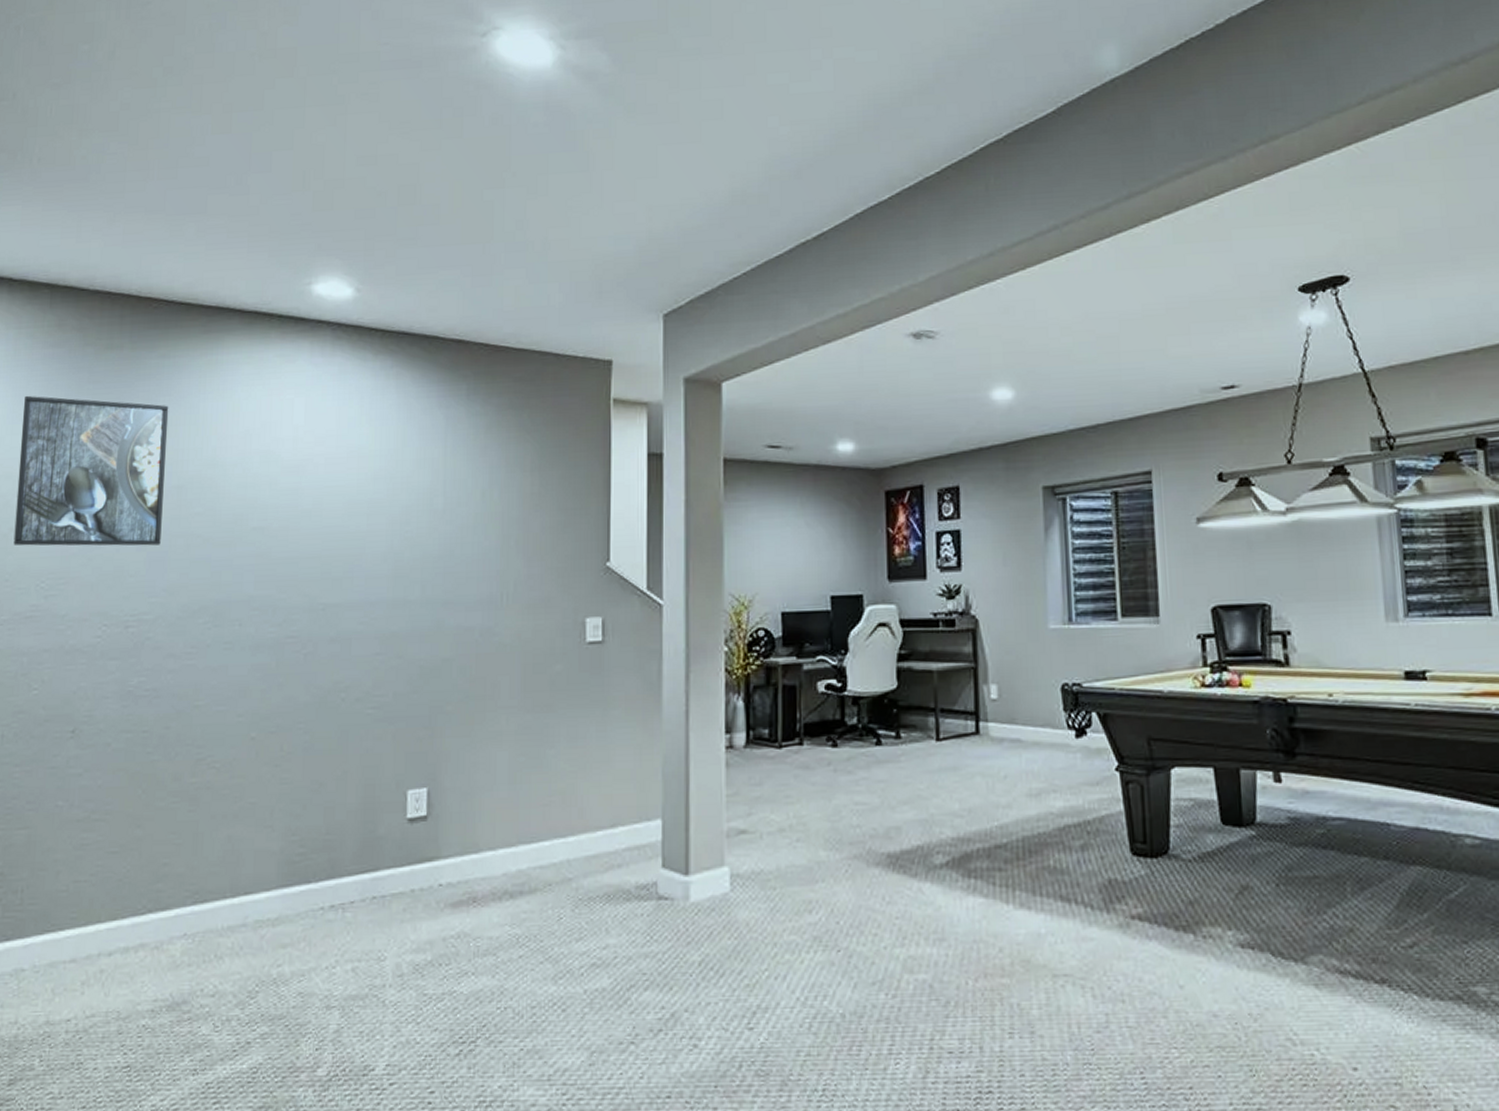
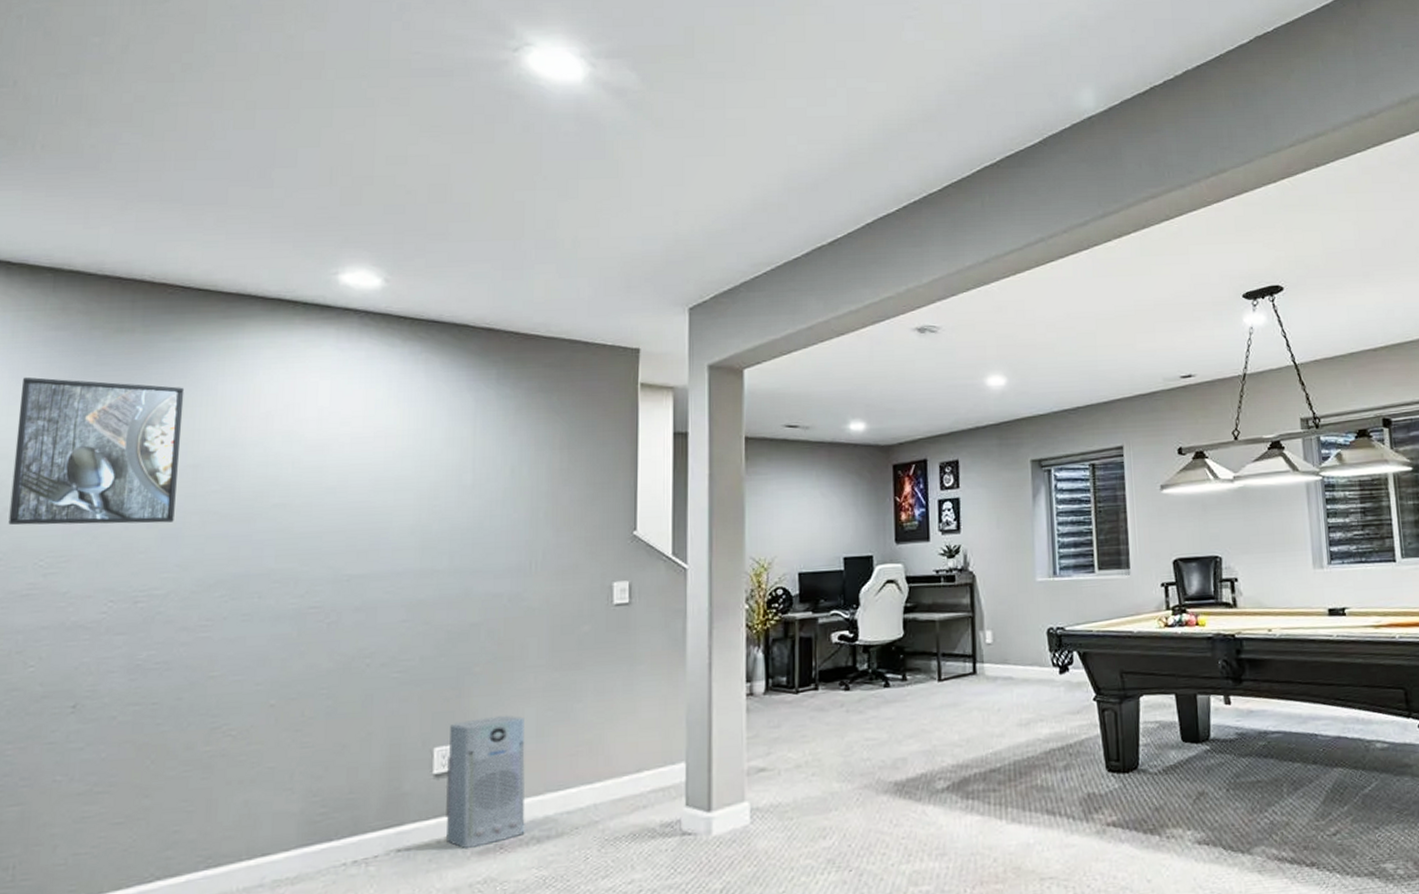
air purifier: none [419,758,499,901] -> present [445,714,526,850]

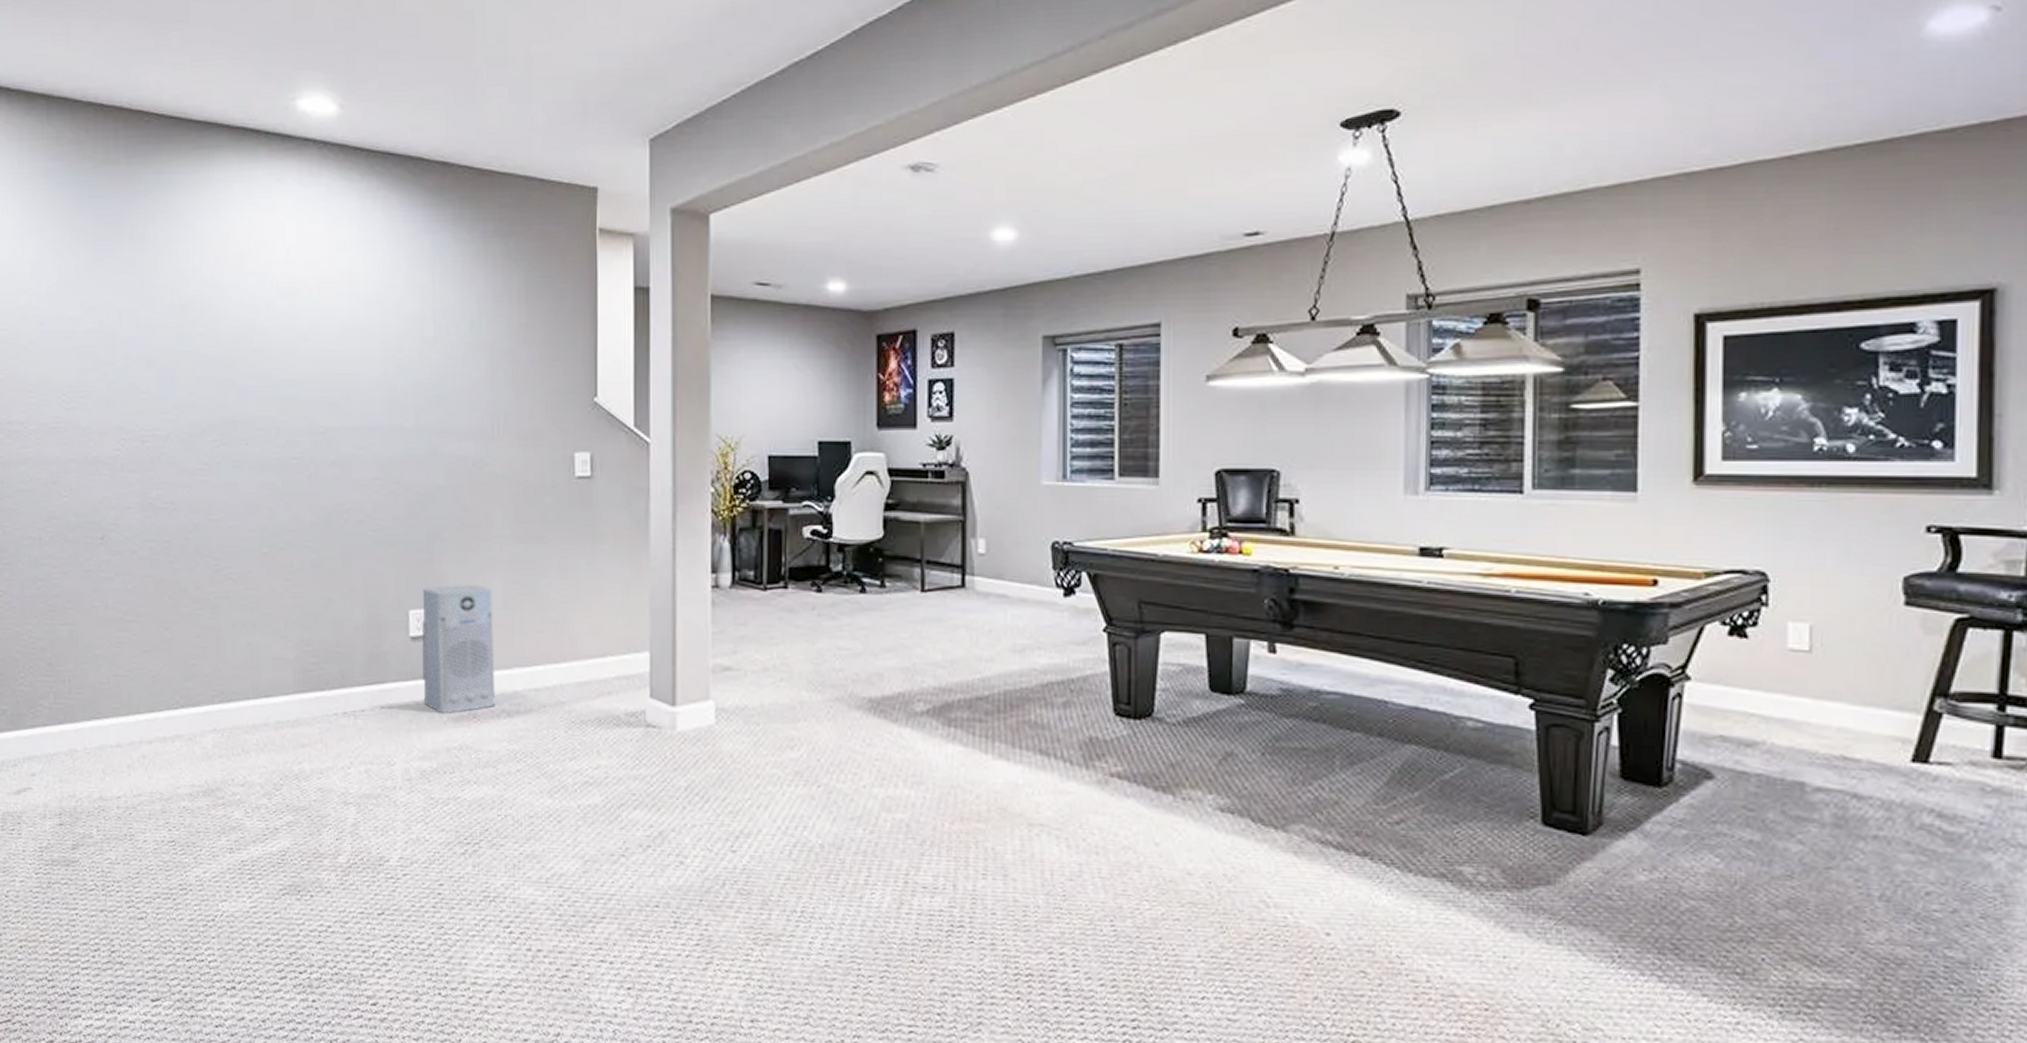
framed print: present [8,377,185,525] -> none [31,209,168,363]

